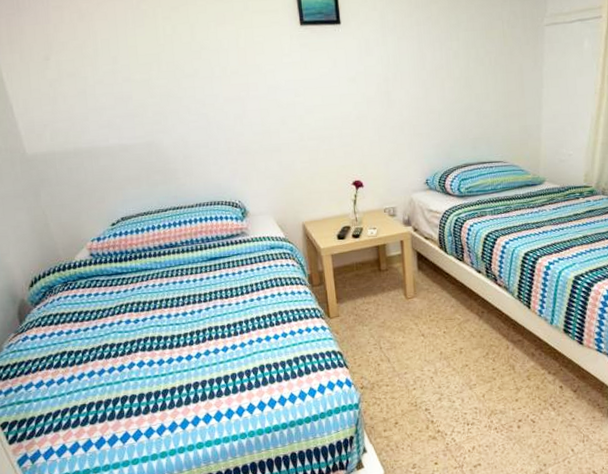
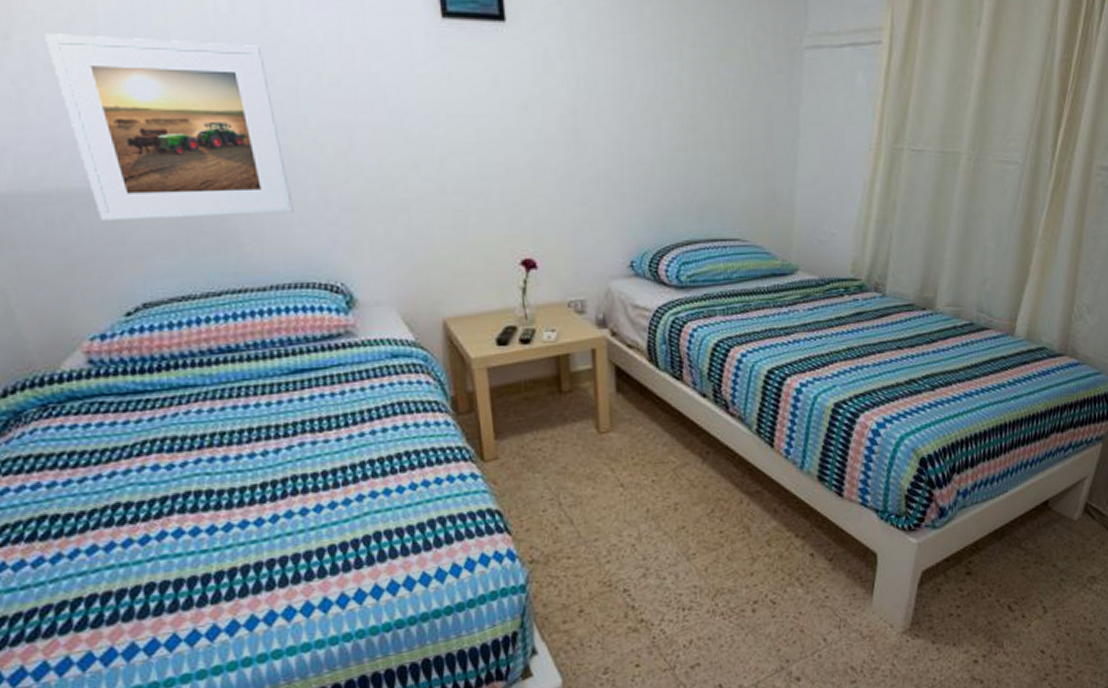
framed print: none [68,52,210,168] -> present [45,33,294,222]

